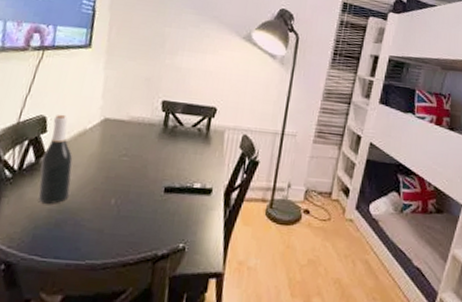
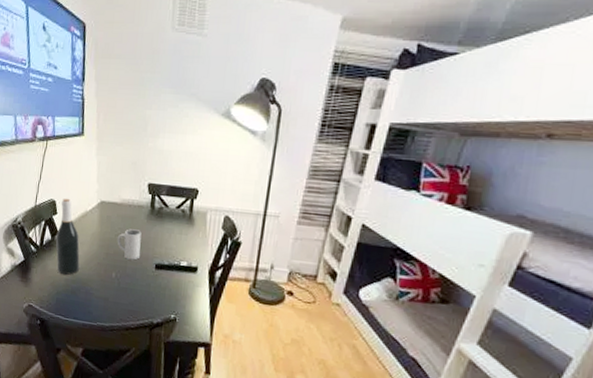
mug: none [120,149,151,184] -> present [117,229,142,260]

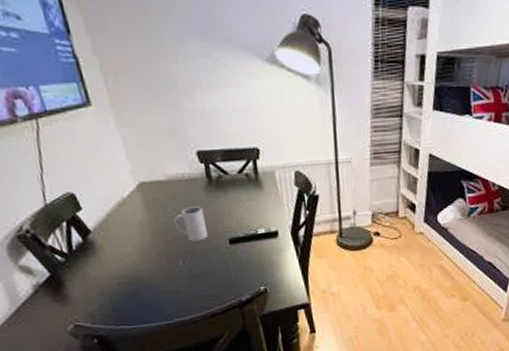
wine bottle: present [55,198,80,275] -> none [83,187,133,279]

